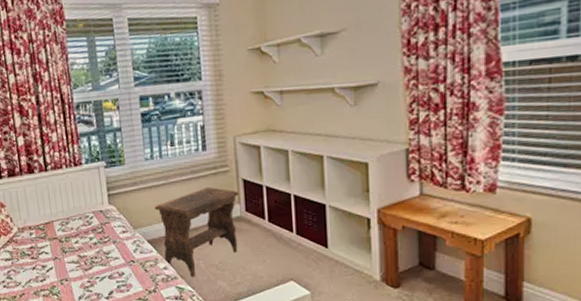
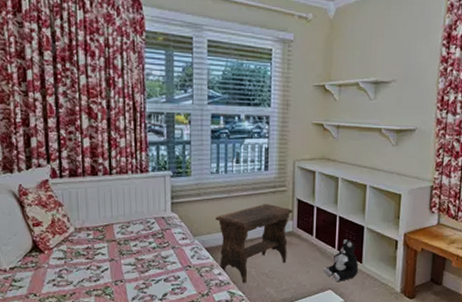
plush toy: none [281,220,325,271] -> present [323,238,359,281]

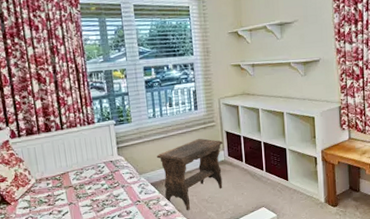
plush toy: present [323,238,359,281] -> none [255,160,286,199]

